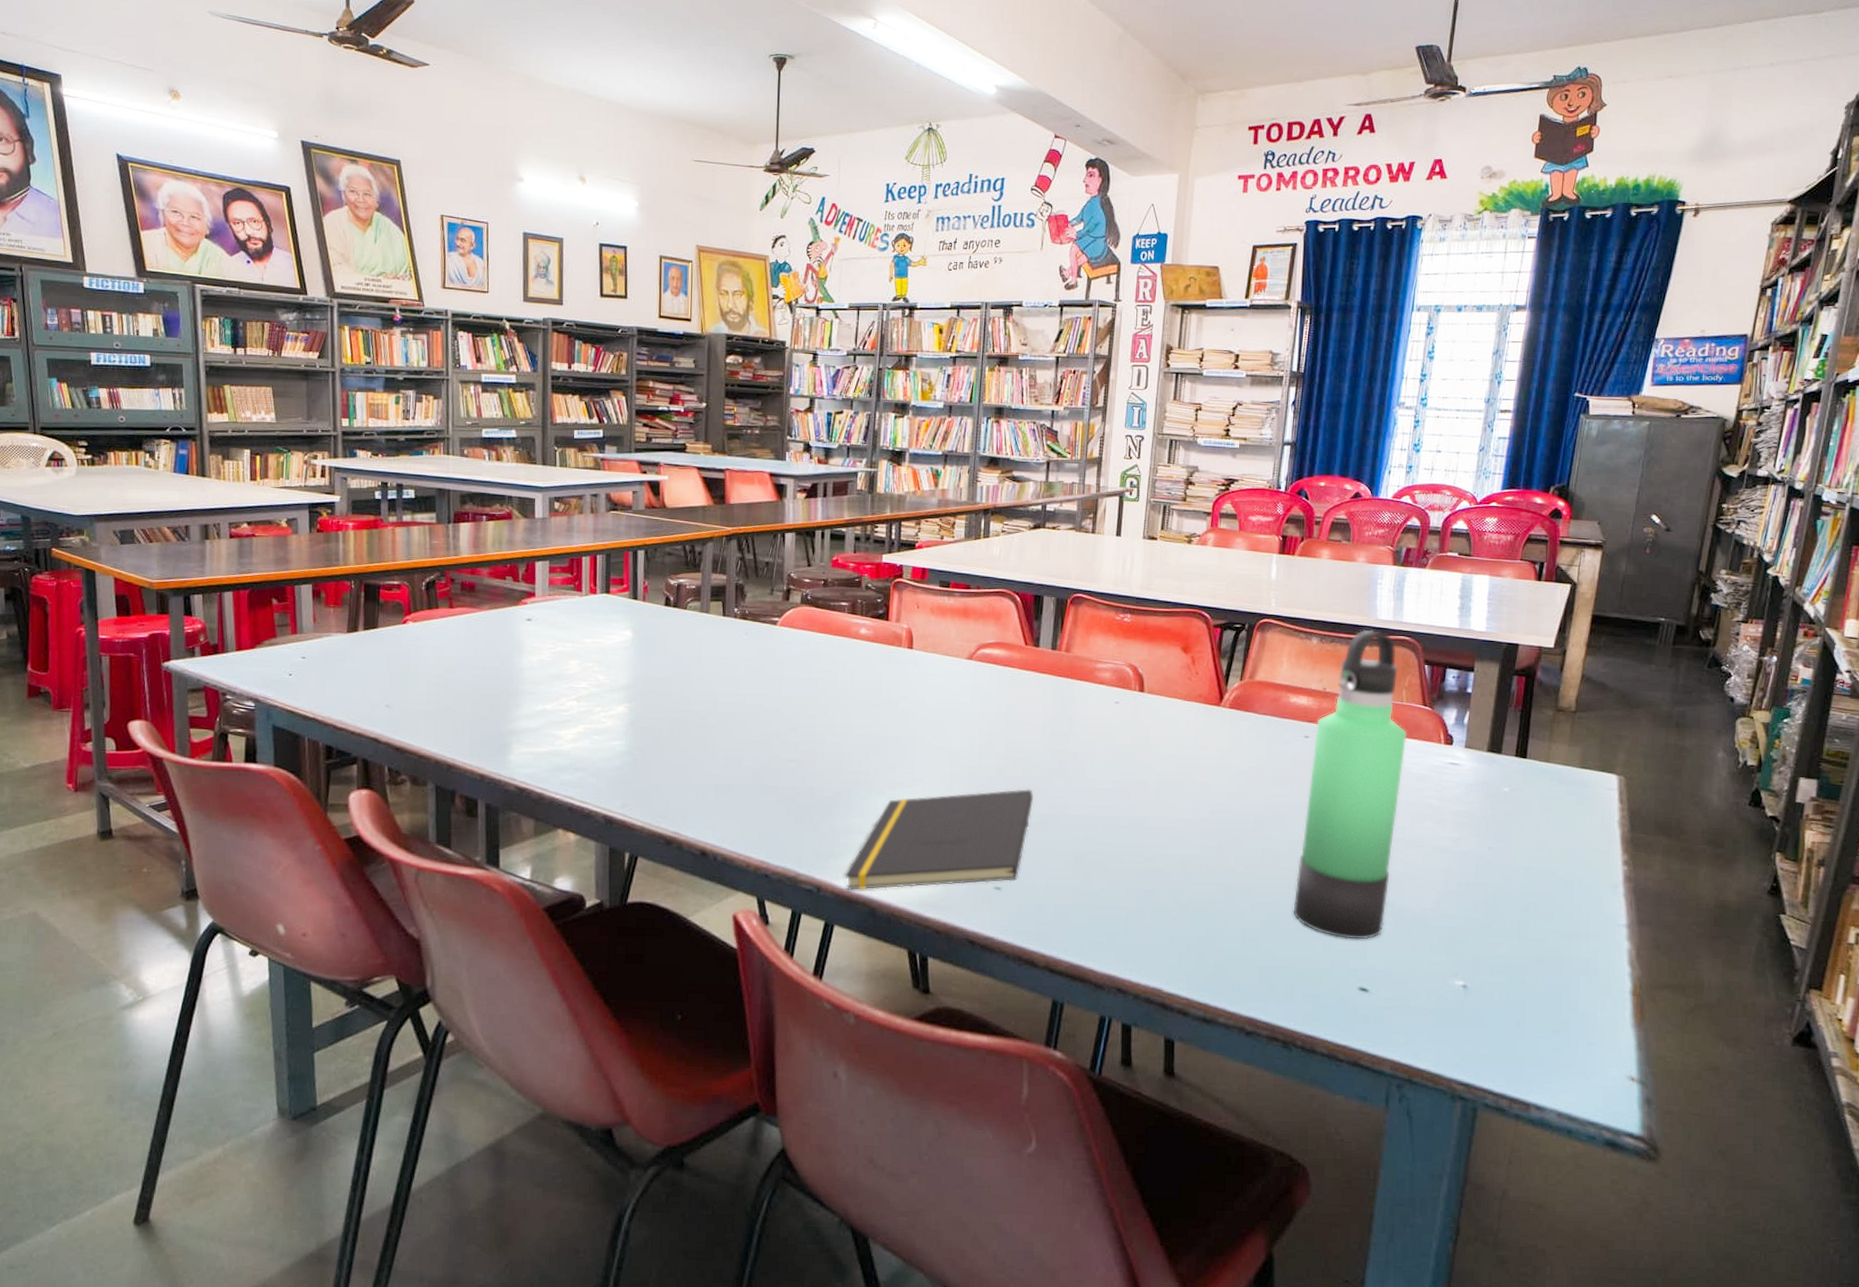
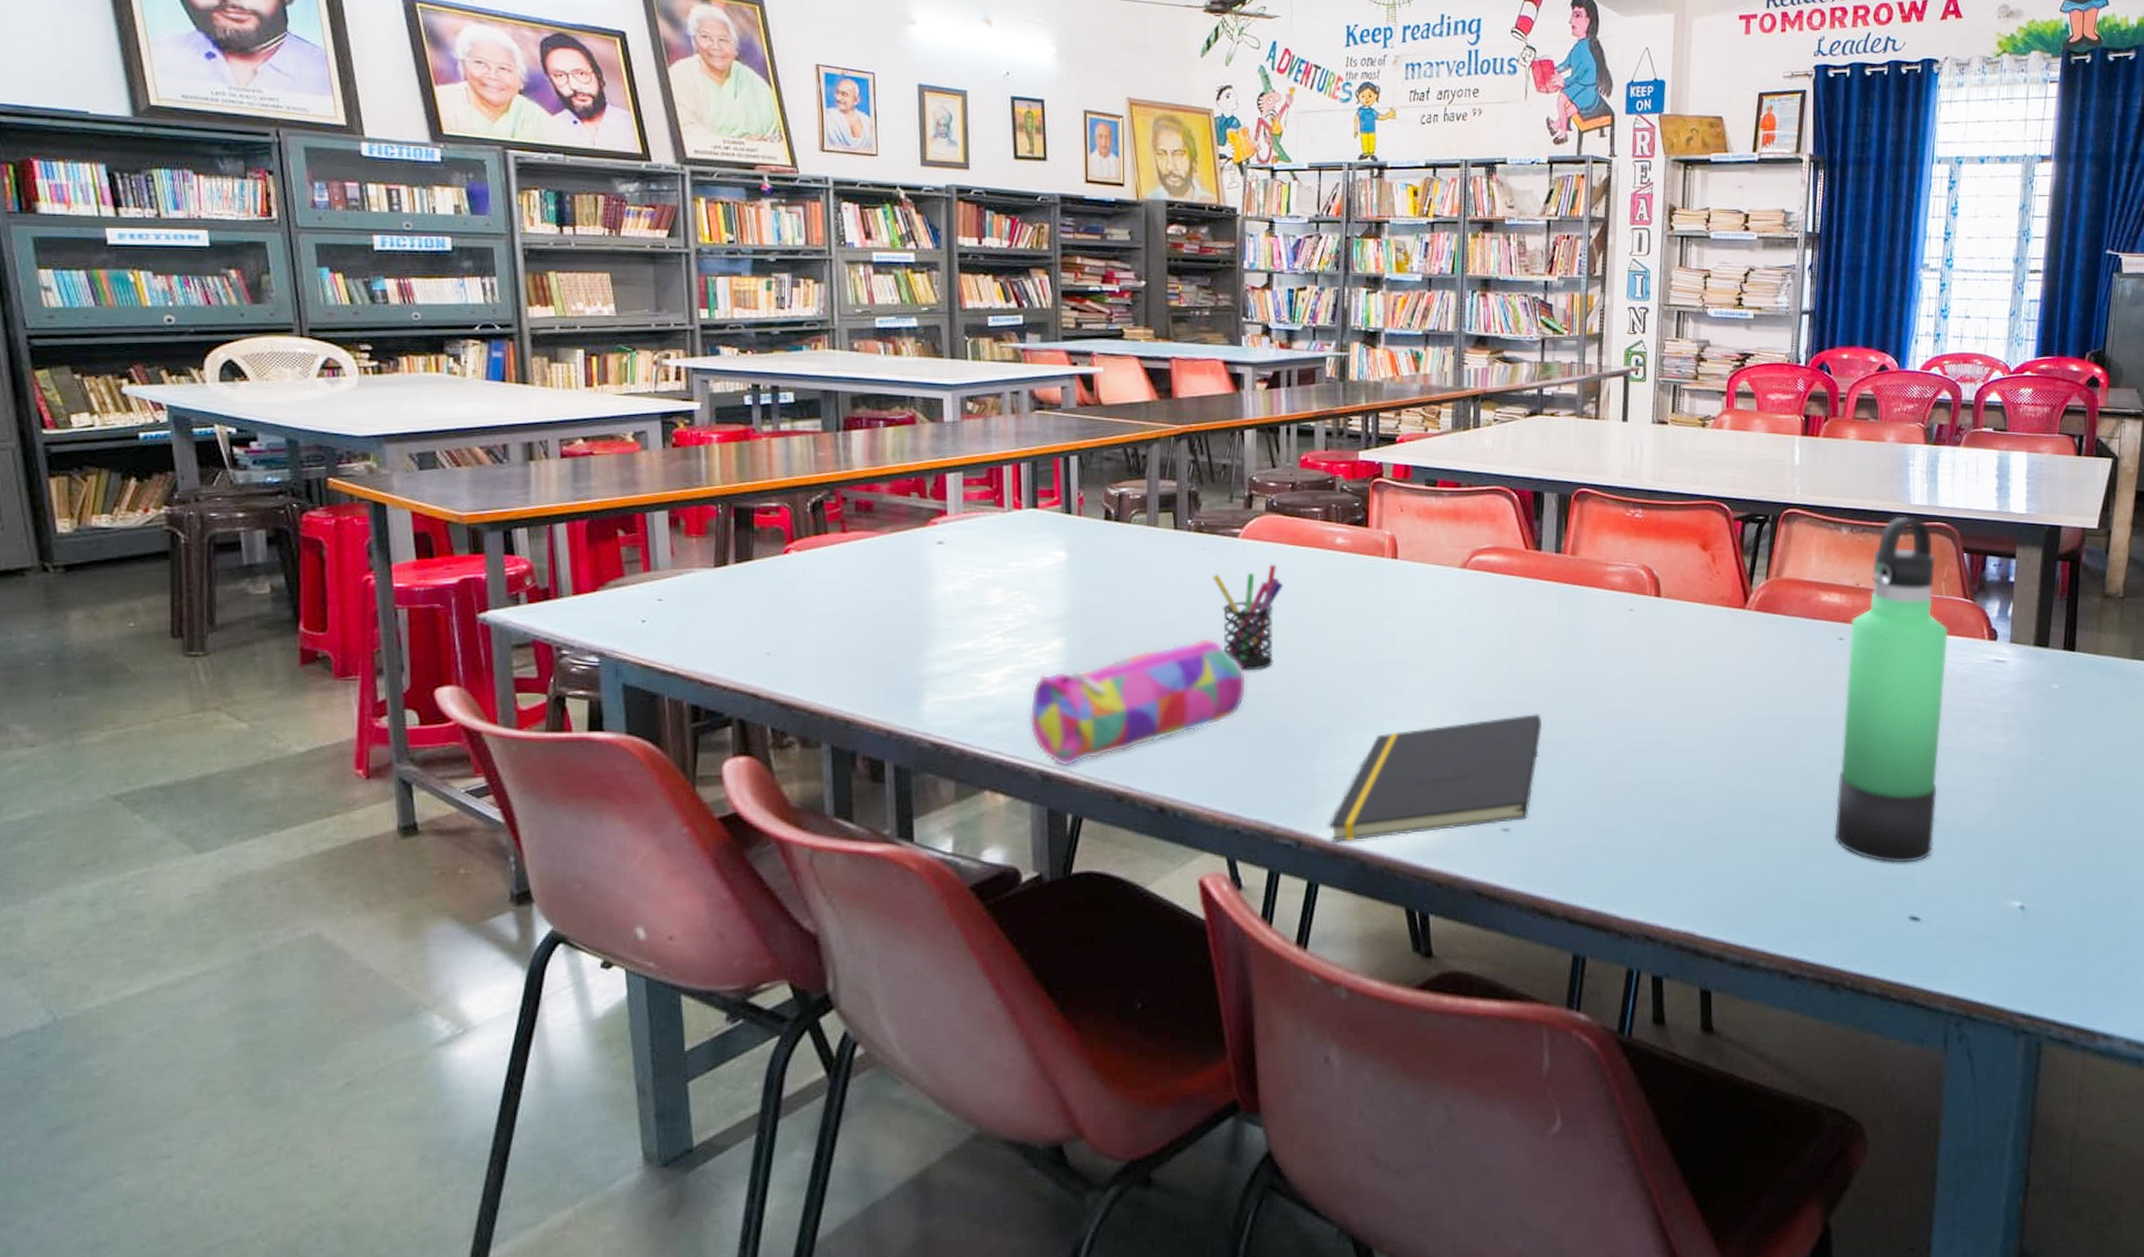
pencil case: none [596,709,780,813] -> present [1029,637,1247,767]
pen holder: none [753,649,813,740] -> present [1212,564,1283,671]

